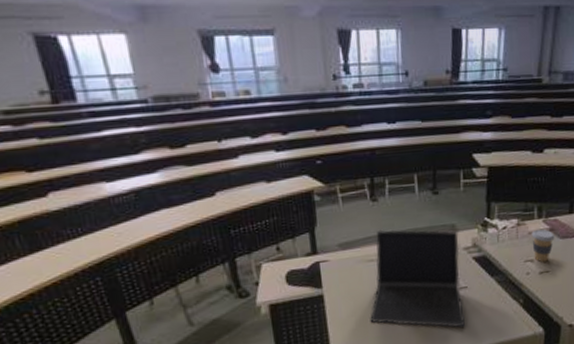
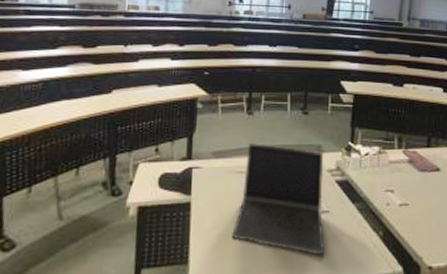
coffee cup: present [531,228,555,263] -> none [392,159,414,194]

